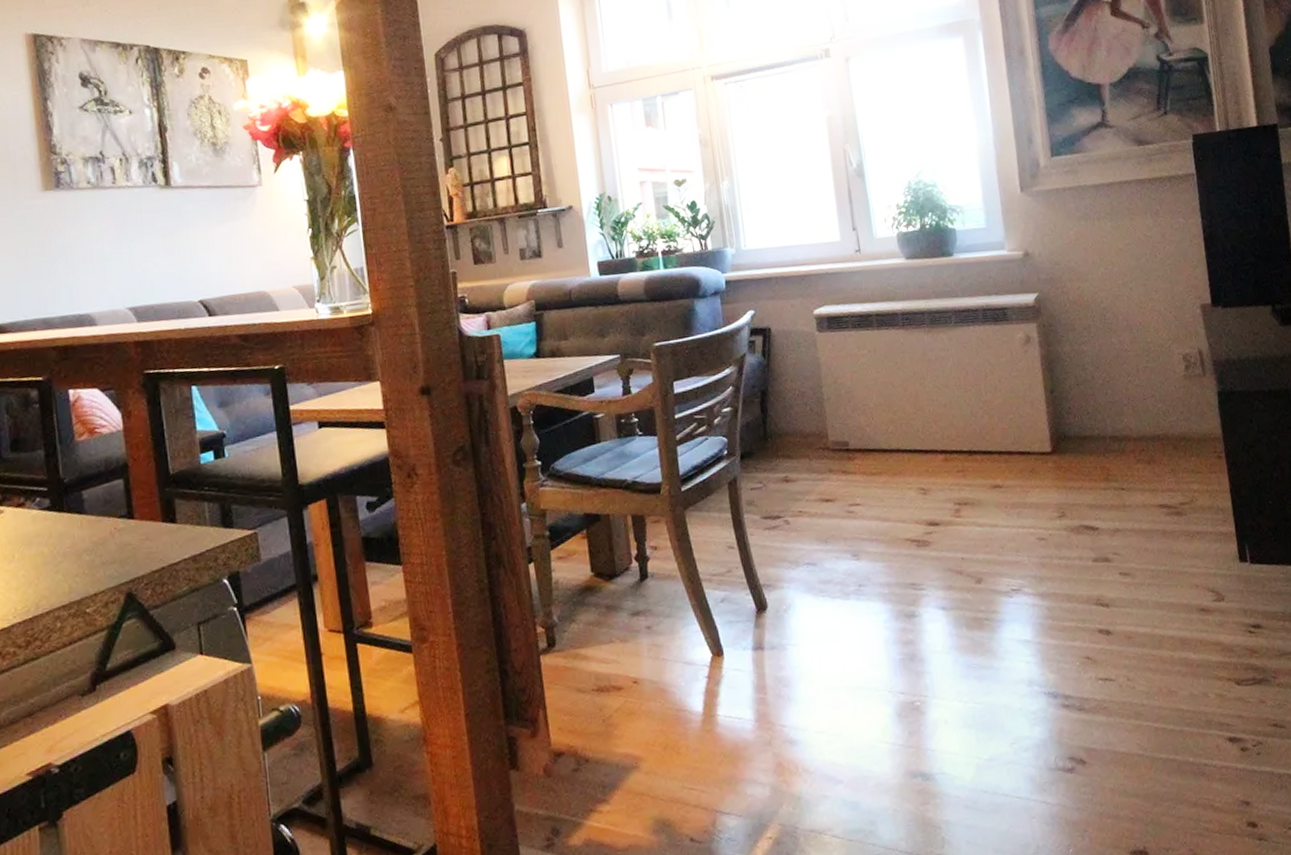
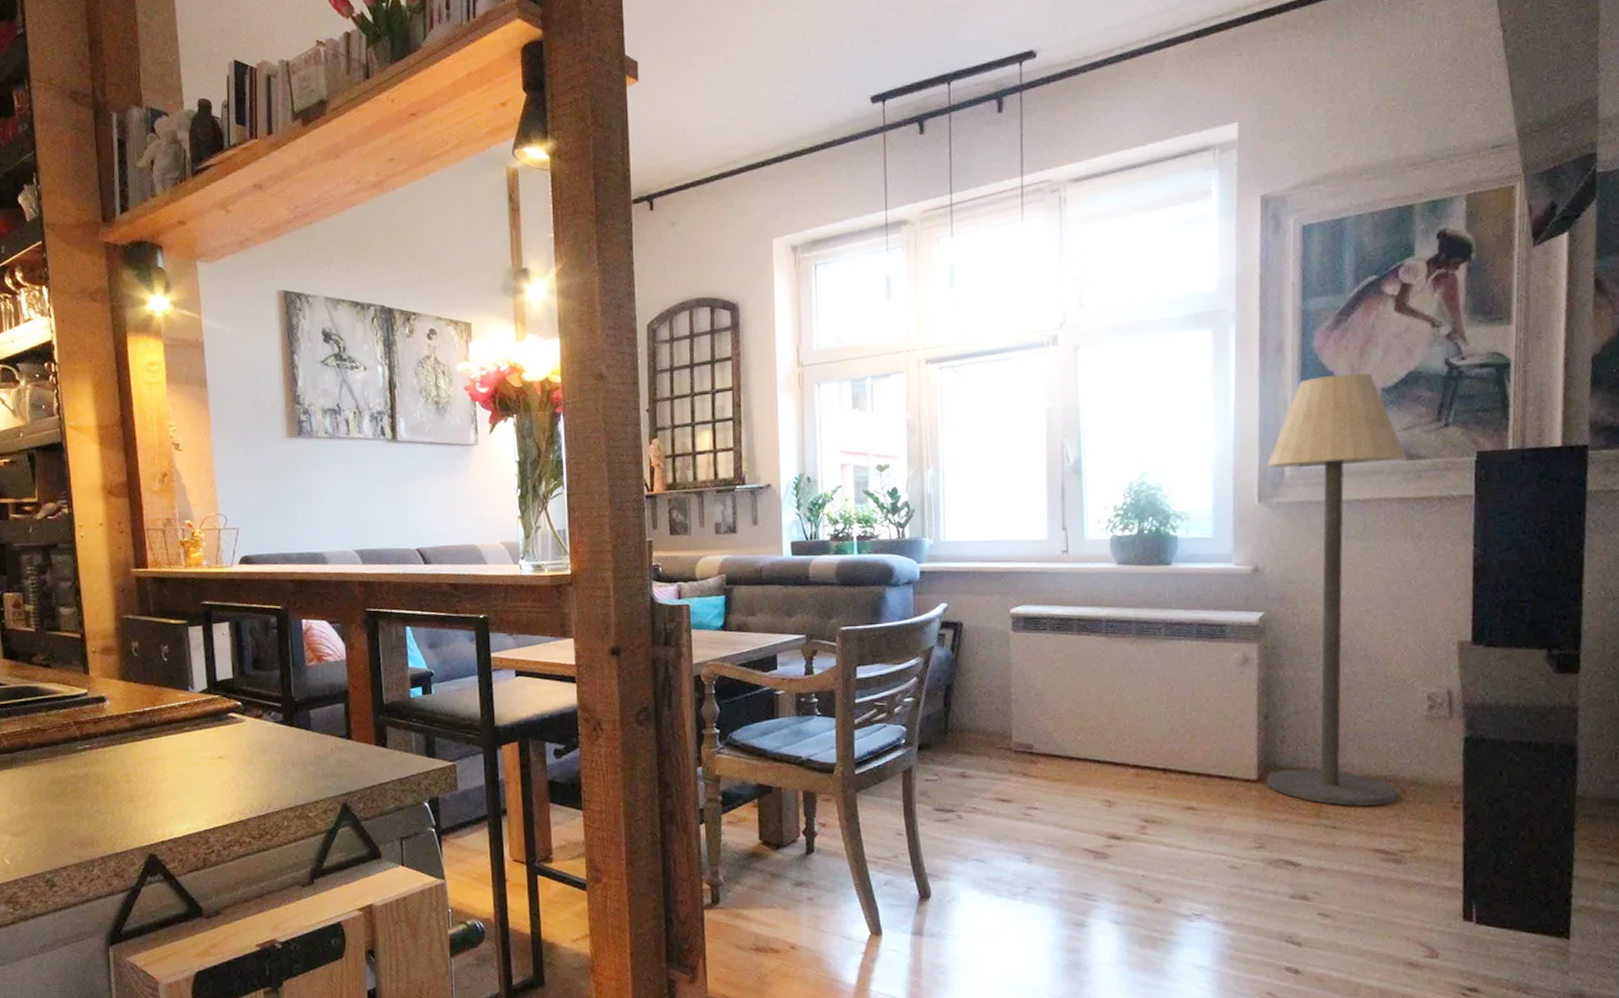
floor lamp: none [1024,71,1172,468] -> present [1266,373,1407,807]

